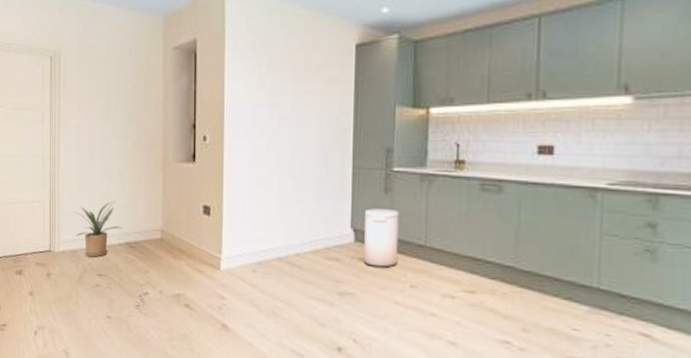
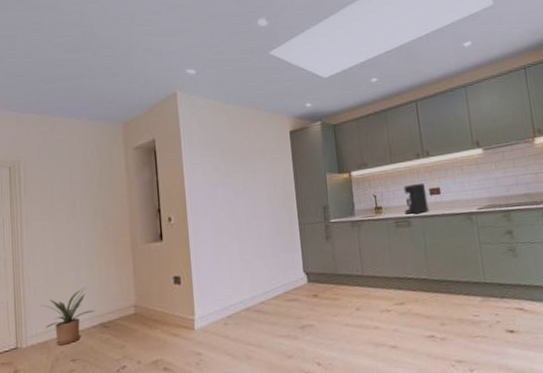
pedal bin: present [364,208,399,269] -> none [313,252,344,301]
coffee maker: none [495,135,533,178] -> present [403,183,429,215]

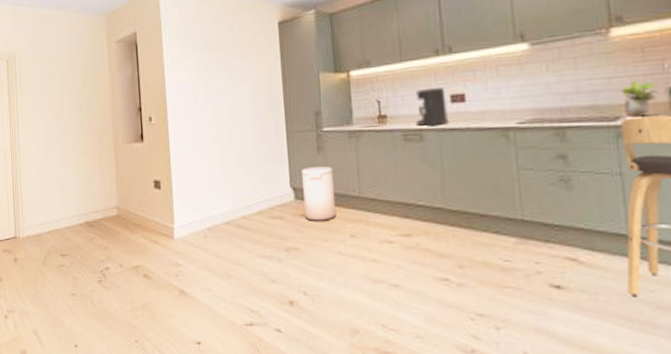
house plant: present [39,287,95,346] -> none [34,184,81,239]
pedal bin: none [313,252,344,301] -> present [302,166,337,223]

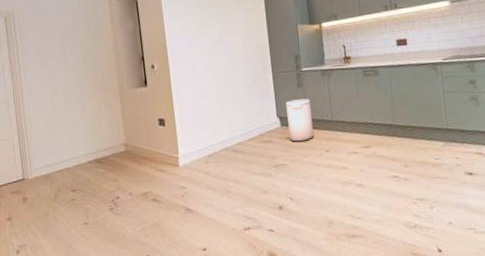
coffee maker: present [415,86,448,127] -> none [371,34,395,64]

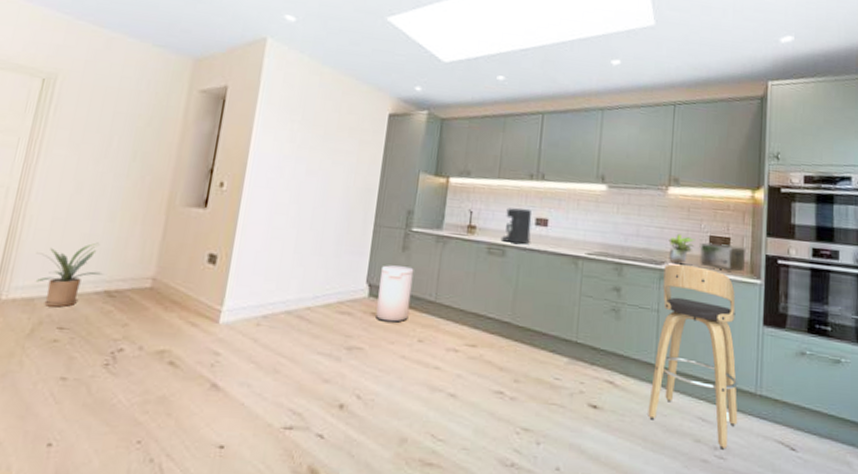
house plant: none [41,127,90,178] -> present [35,242,103,308]
coffee maker: none [371,34,395,64] -> present [500,207,532,245]

